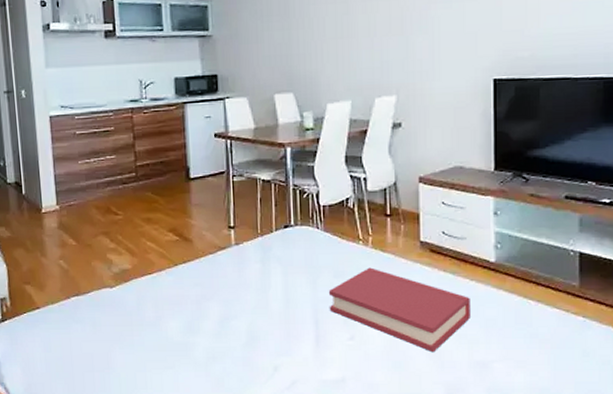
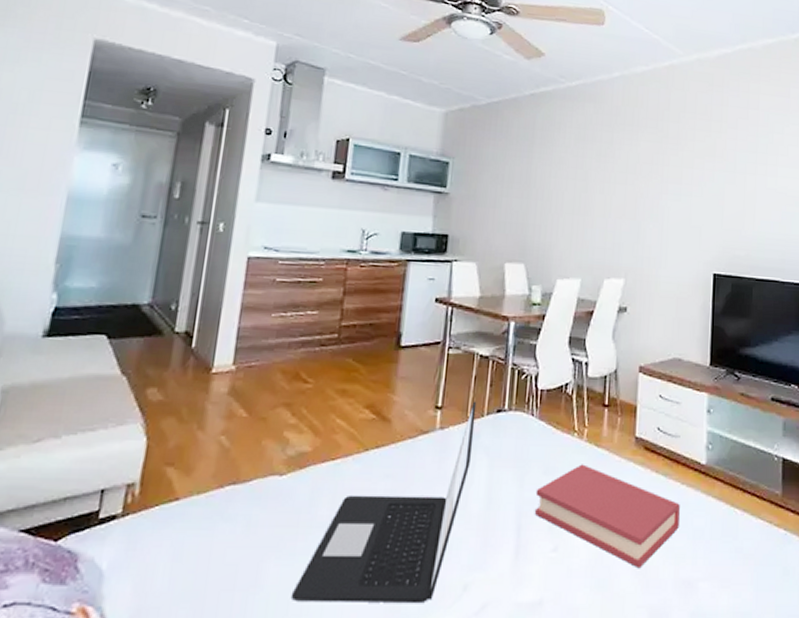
laptop: none [136,219,267,381] -> present [291,401,477,604]

